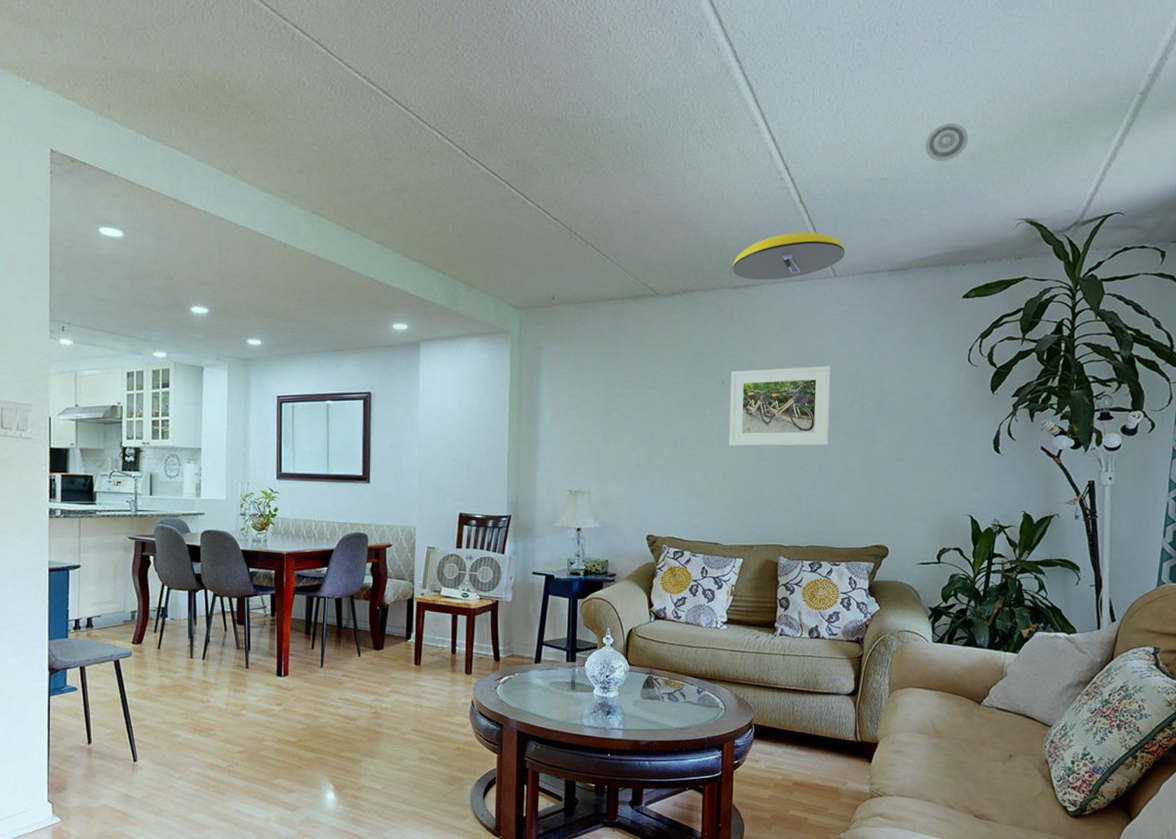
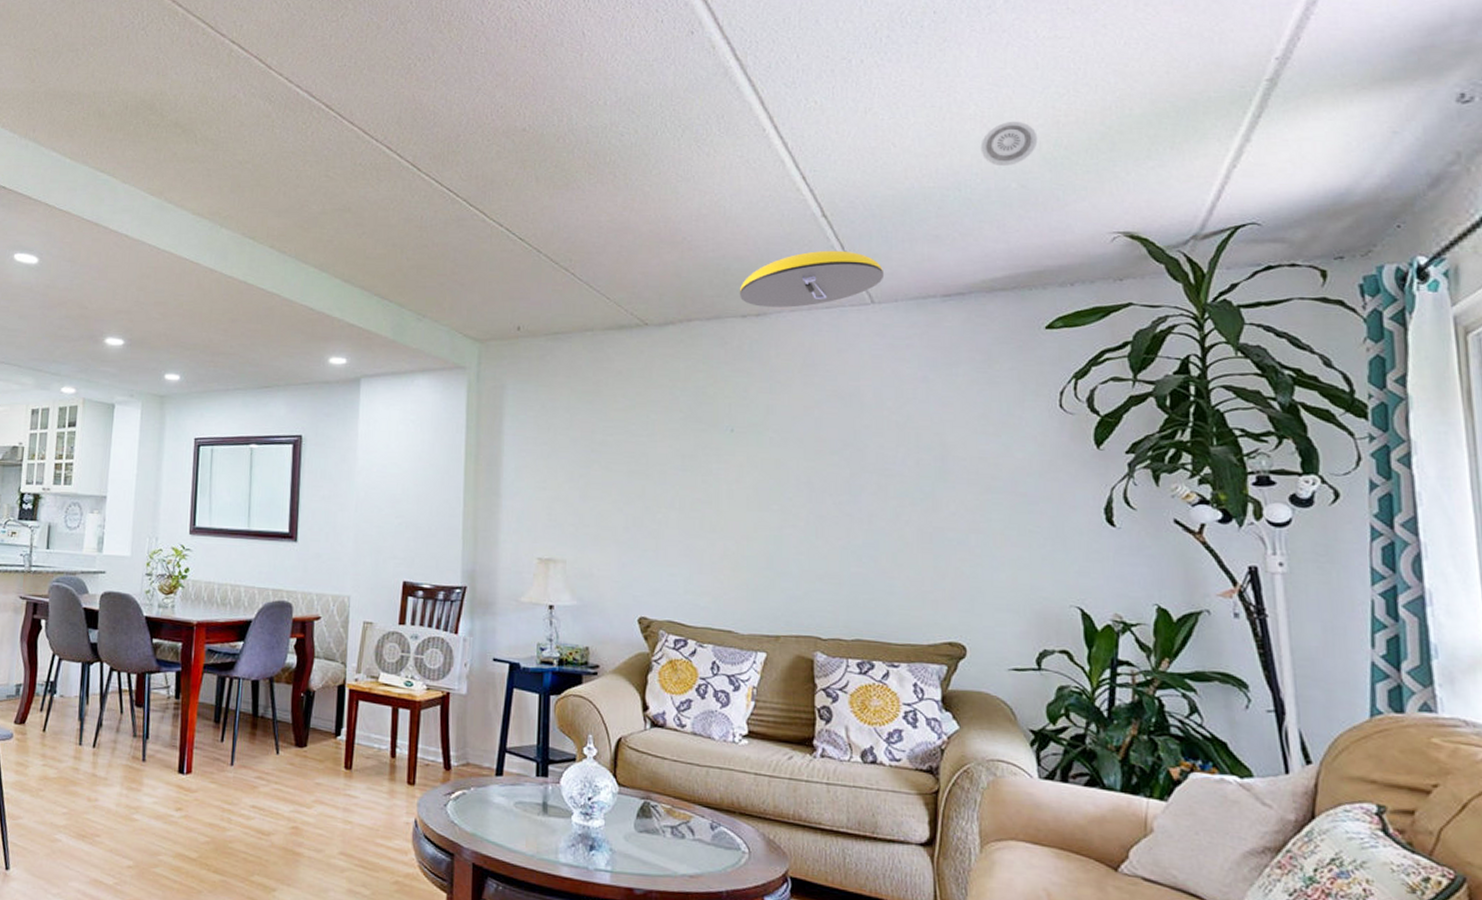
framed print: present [729,366,831,446] -> none [741,411,875,511]

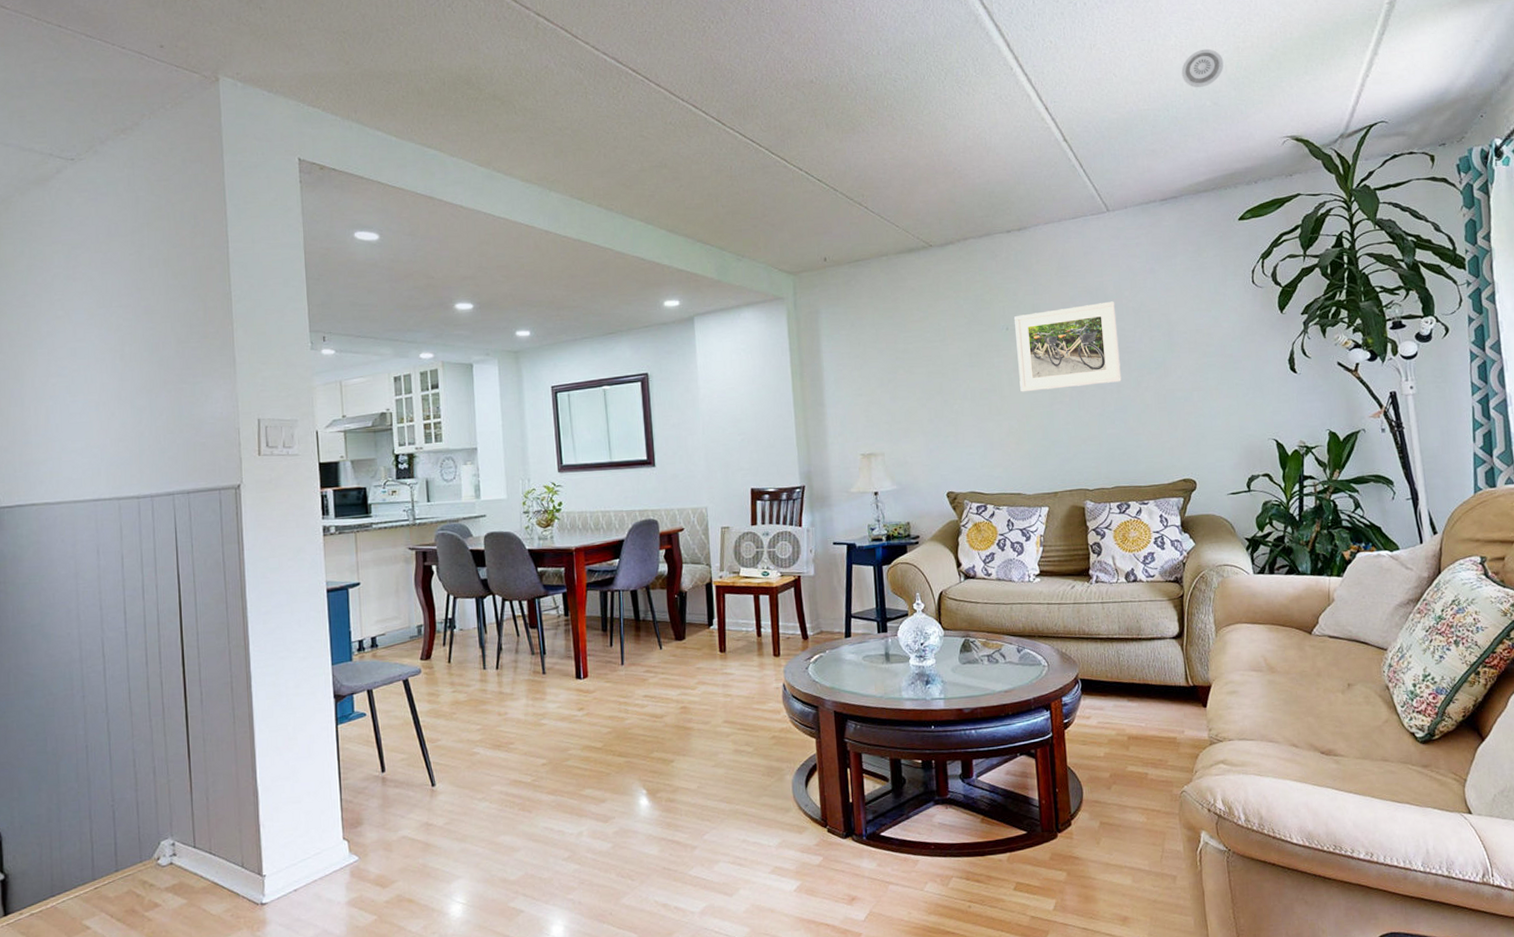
ceiling light: present [739,250,885,308] -> none [1003,168,1116,222]
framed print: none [741,411,875,511] -> present [1013,301,1122,392]

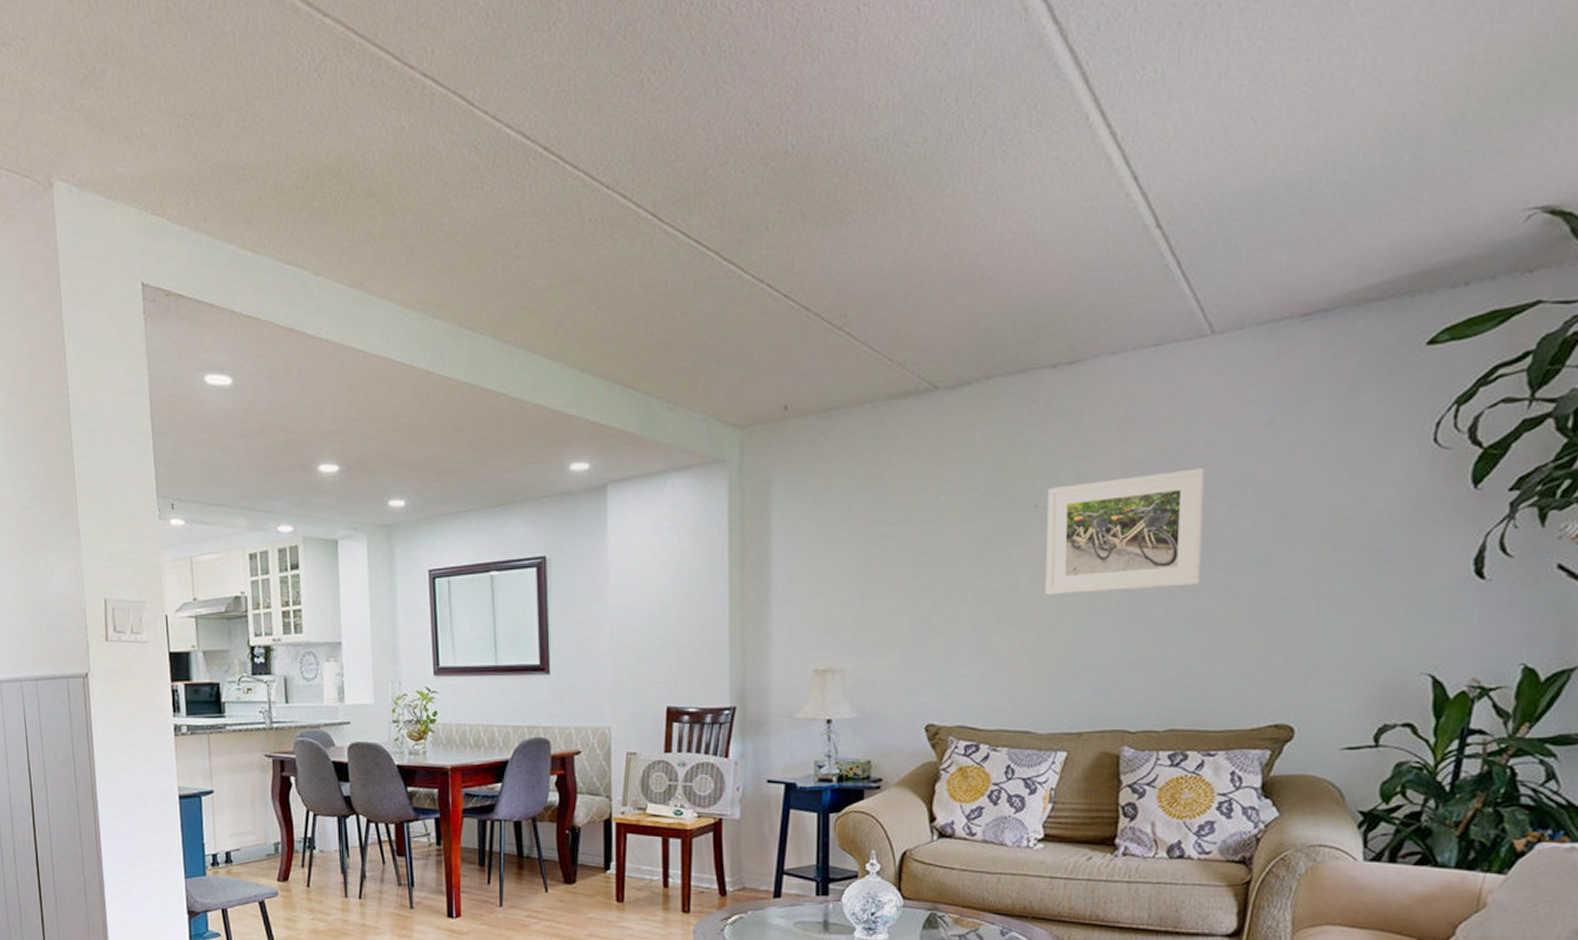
smoke detector: present [1181,48,1224,88] -> none [1366,67,1444,134]

